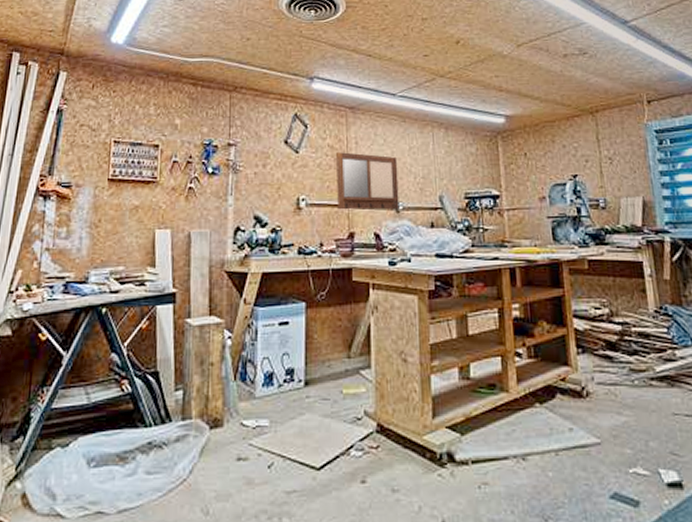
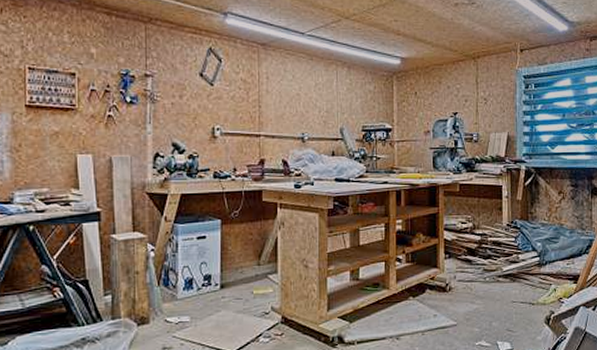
writing board: present [336,152,399,210] -> none [249,86,305,140]

